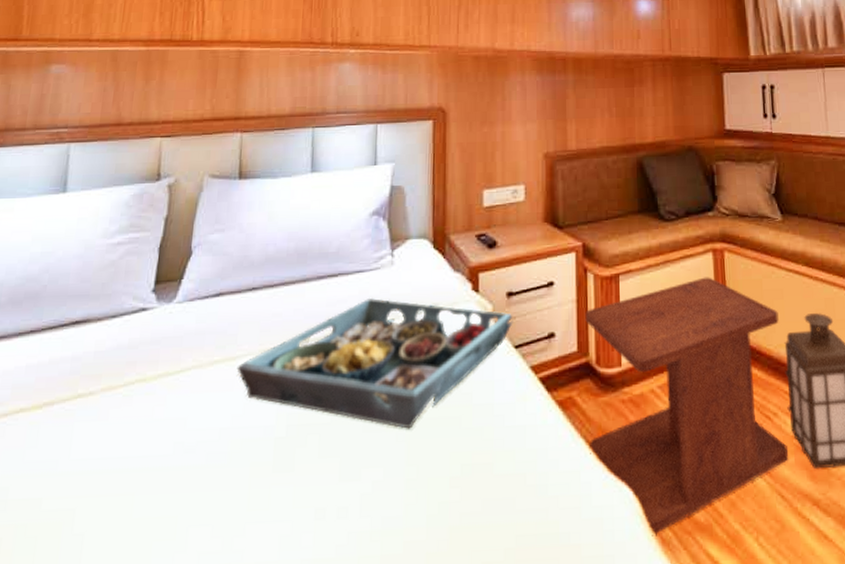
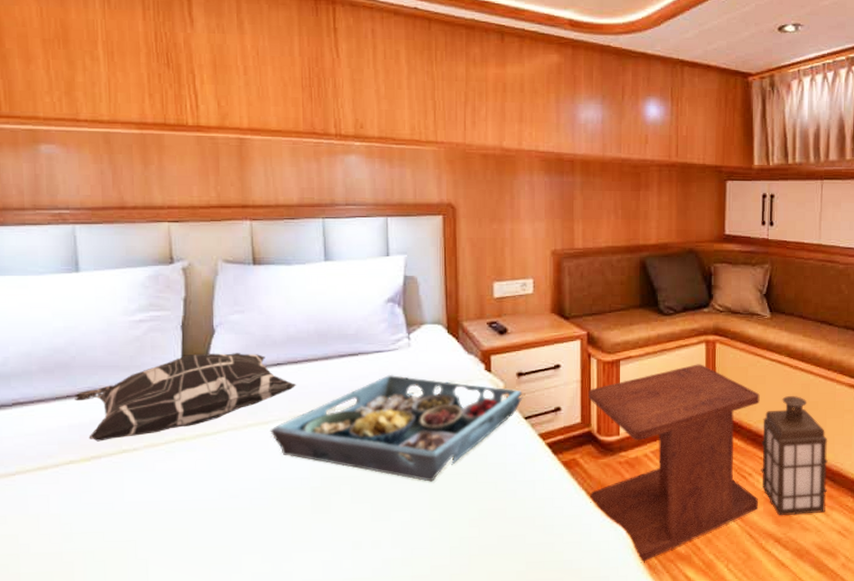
decorative pillow: none [36,277,271,385] -> present [73,353,297,442]

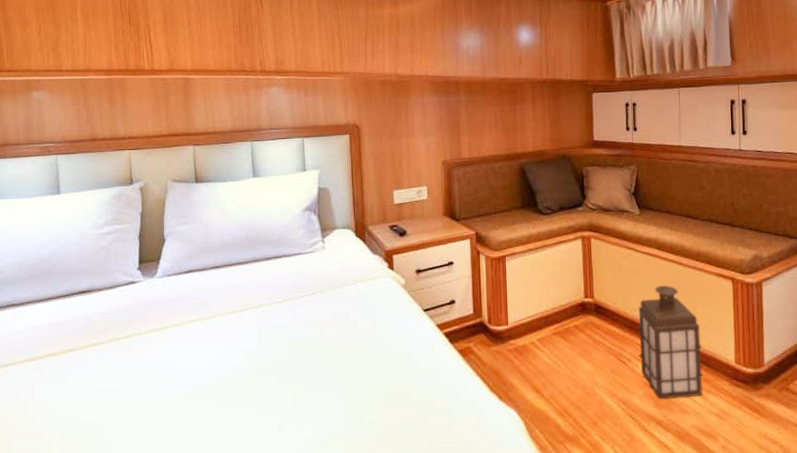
decorative pillow: present [73,353,297,442] -> none [54,258,231,337]
serving tray: present [270,374,523,482] -> none [209,273,422,369]
side table: present [588,364,760,563] -> none [479,258,638,445]

